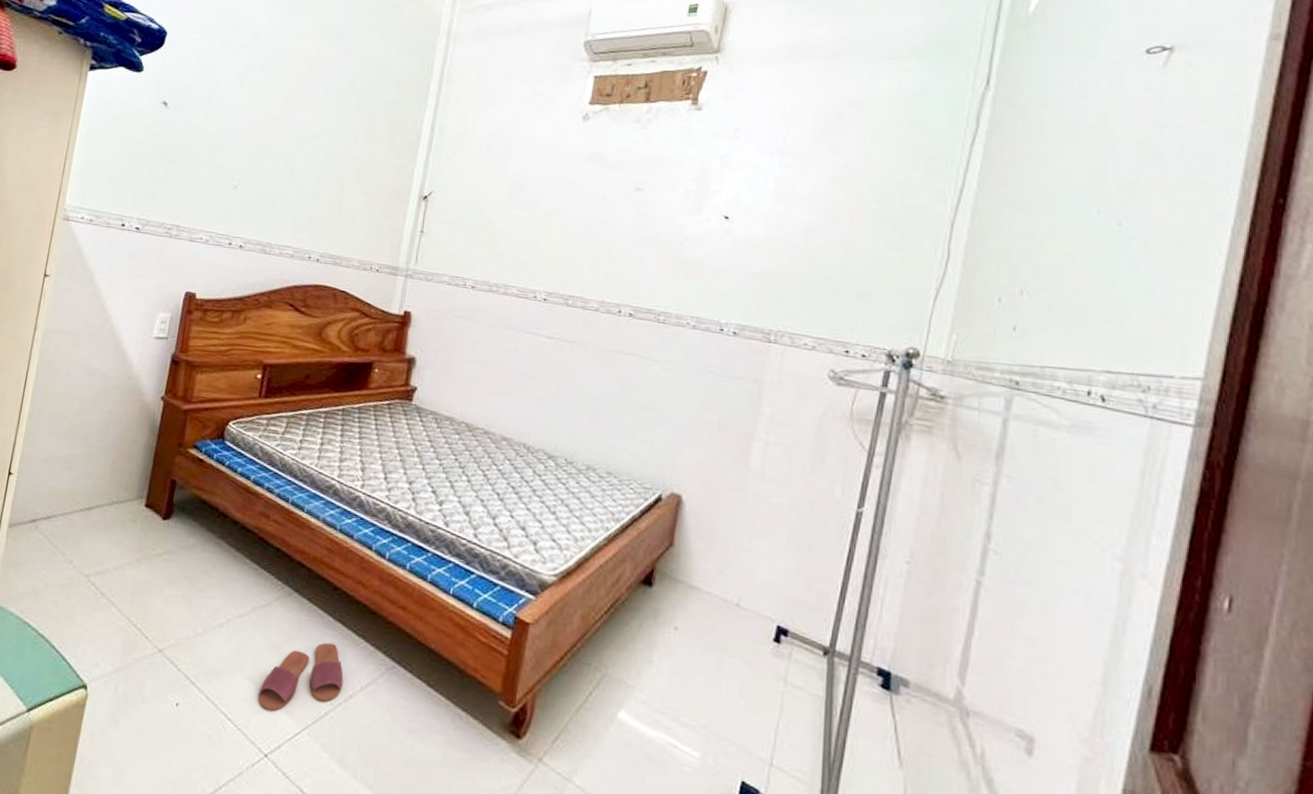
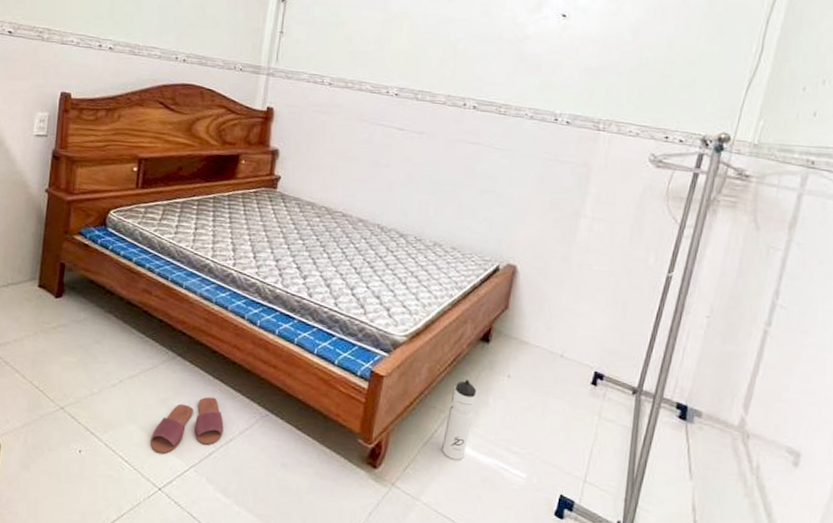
water bottle: none [598,631,639,732] -> present [442,380,477,460]

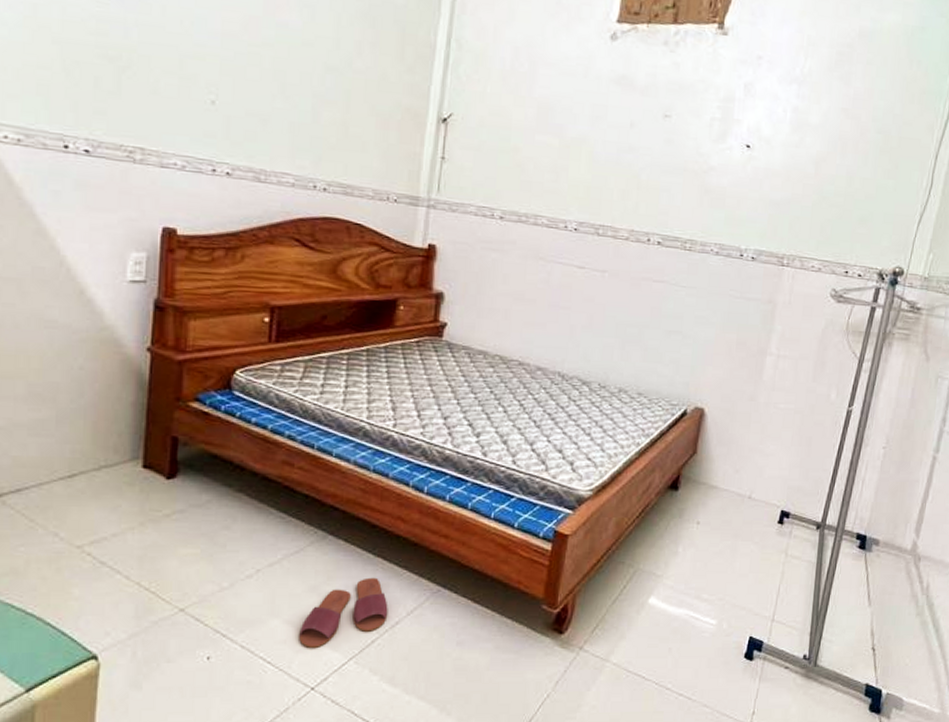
water bottle: present [442,380,477,460] -> none [631,531,666,614]

